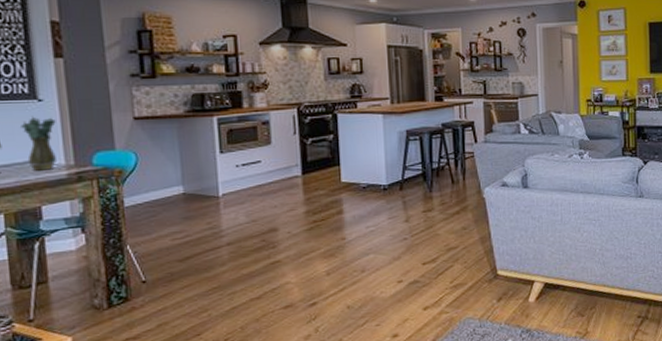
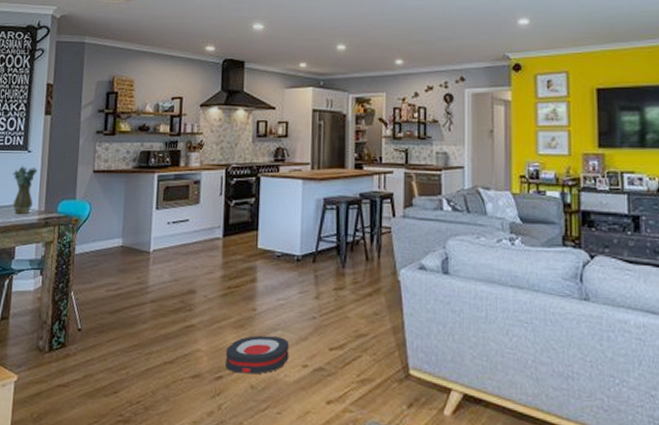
robot vacuum: none [318,259,384,298] -> present [226,335,290,375]

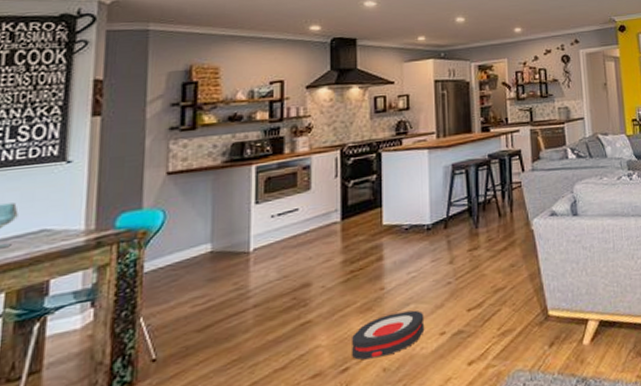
vase: present [12,165,38,214] -> none [43,179,82,240]

